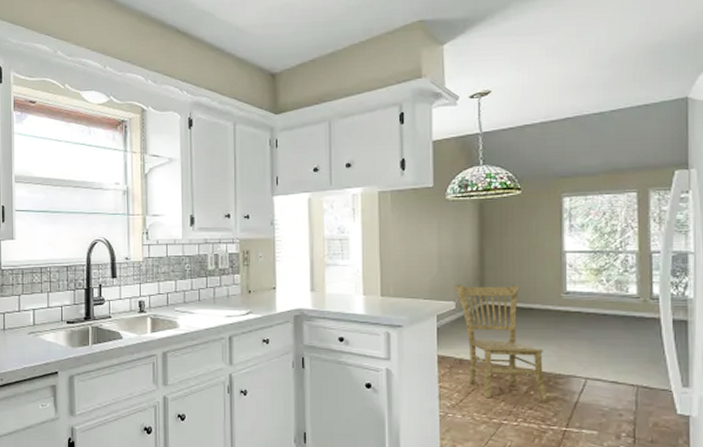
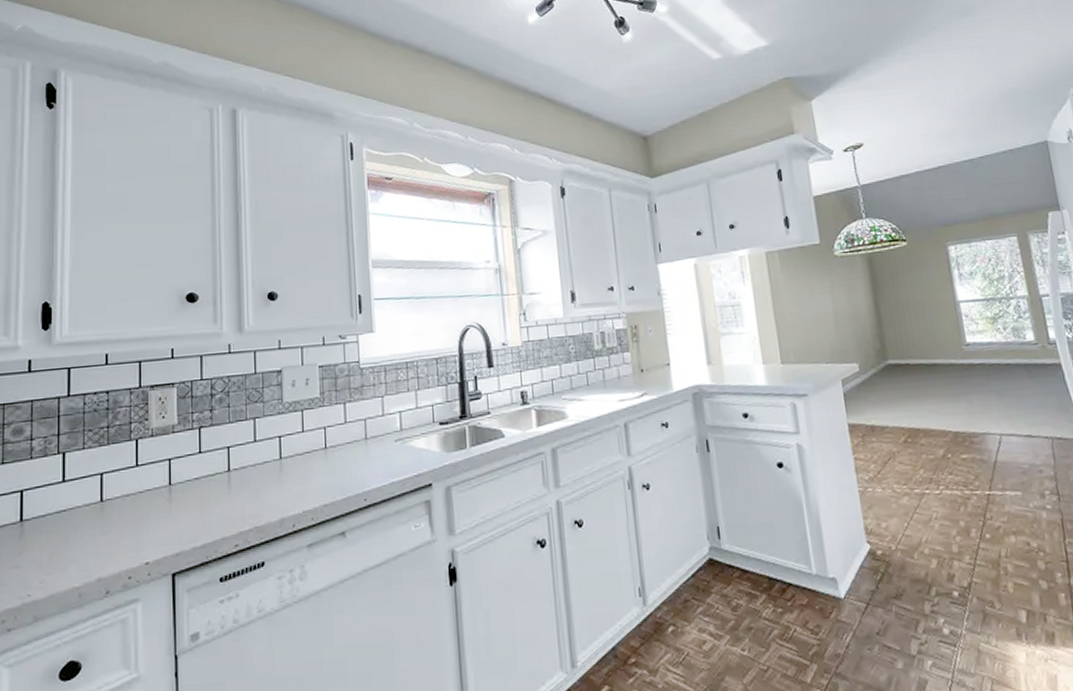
dining chair: present [454,284,550,403] -> none [854,340,969,467]

